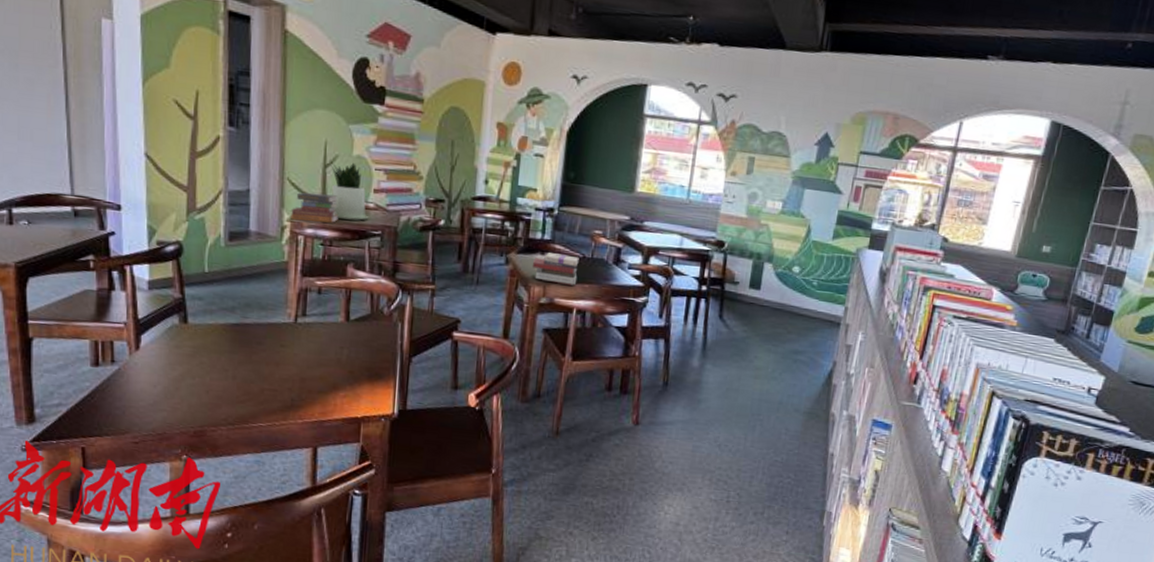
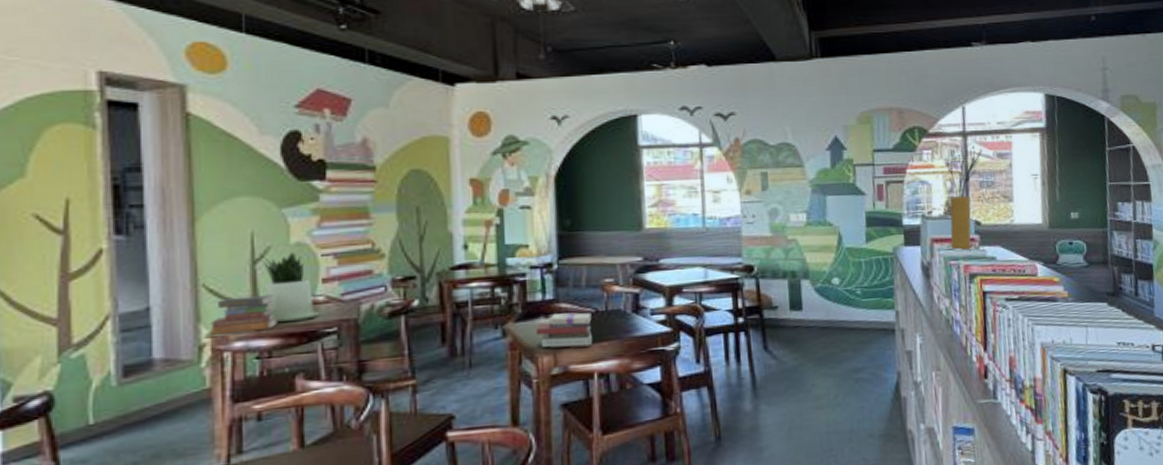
vase: none [913,162,970,266] -> present [944,148,983,252]

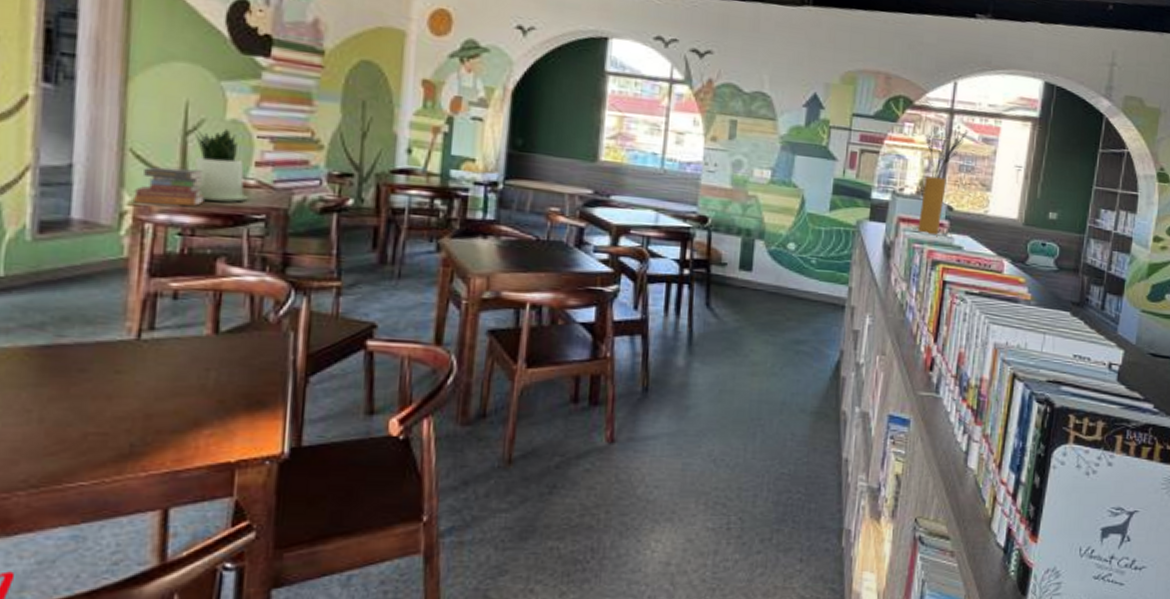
books: present [535,312,593,349] -> none [471,236,532,276]

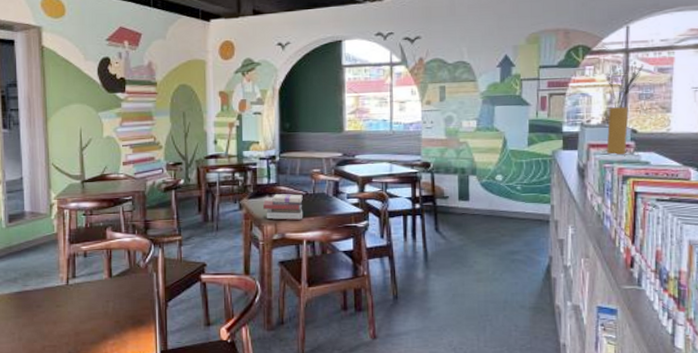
books: present [134,166,205,206] -> none [57,172,96,198]
planter: present [192,127,248,203] -> none [85,143,121,192]
books: none [471,236,532,276] -> present [262,194,303,221]

